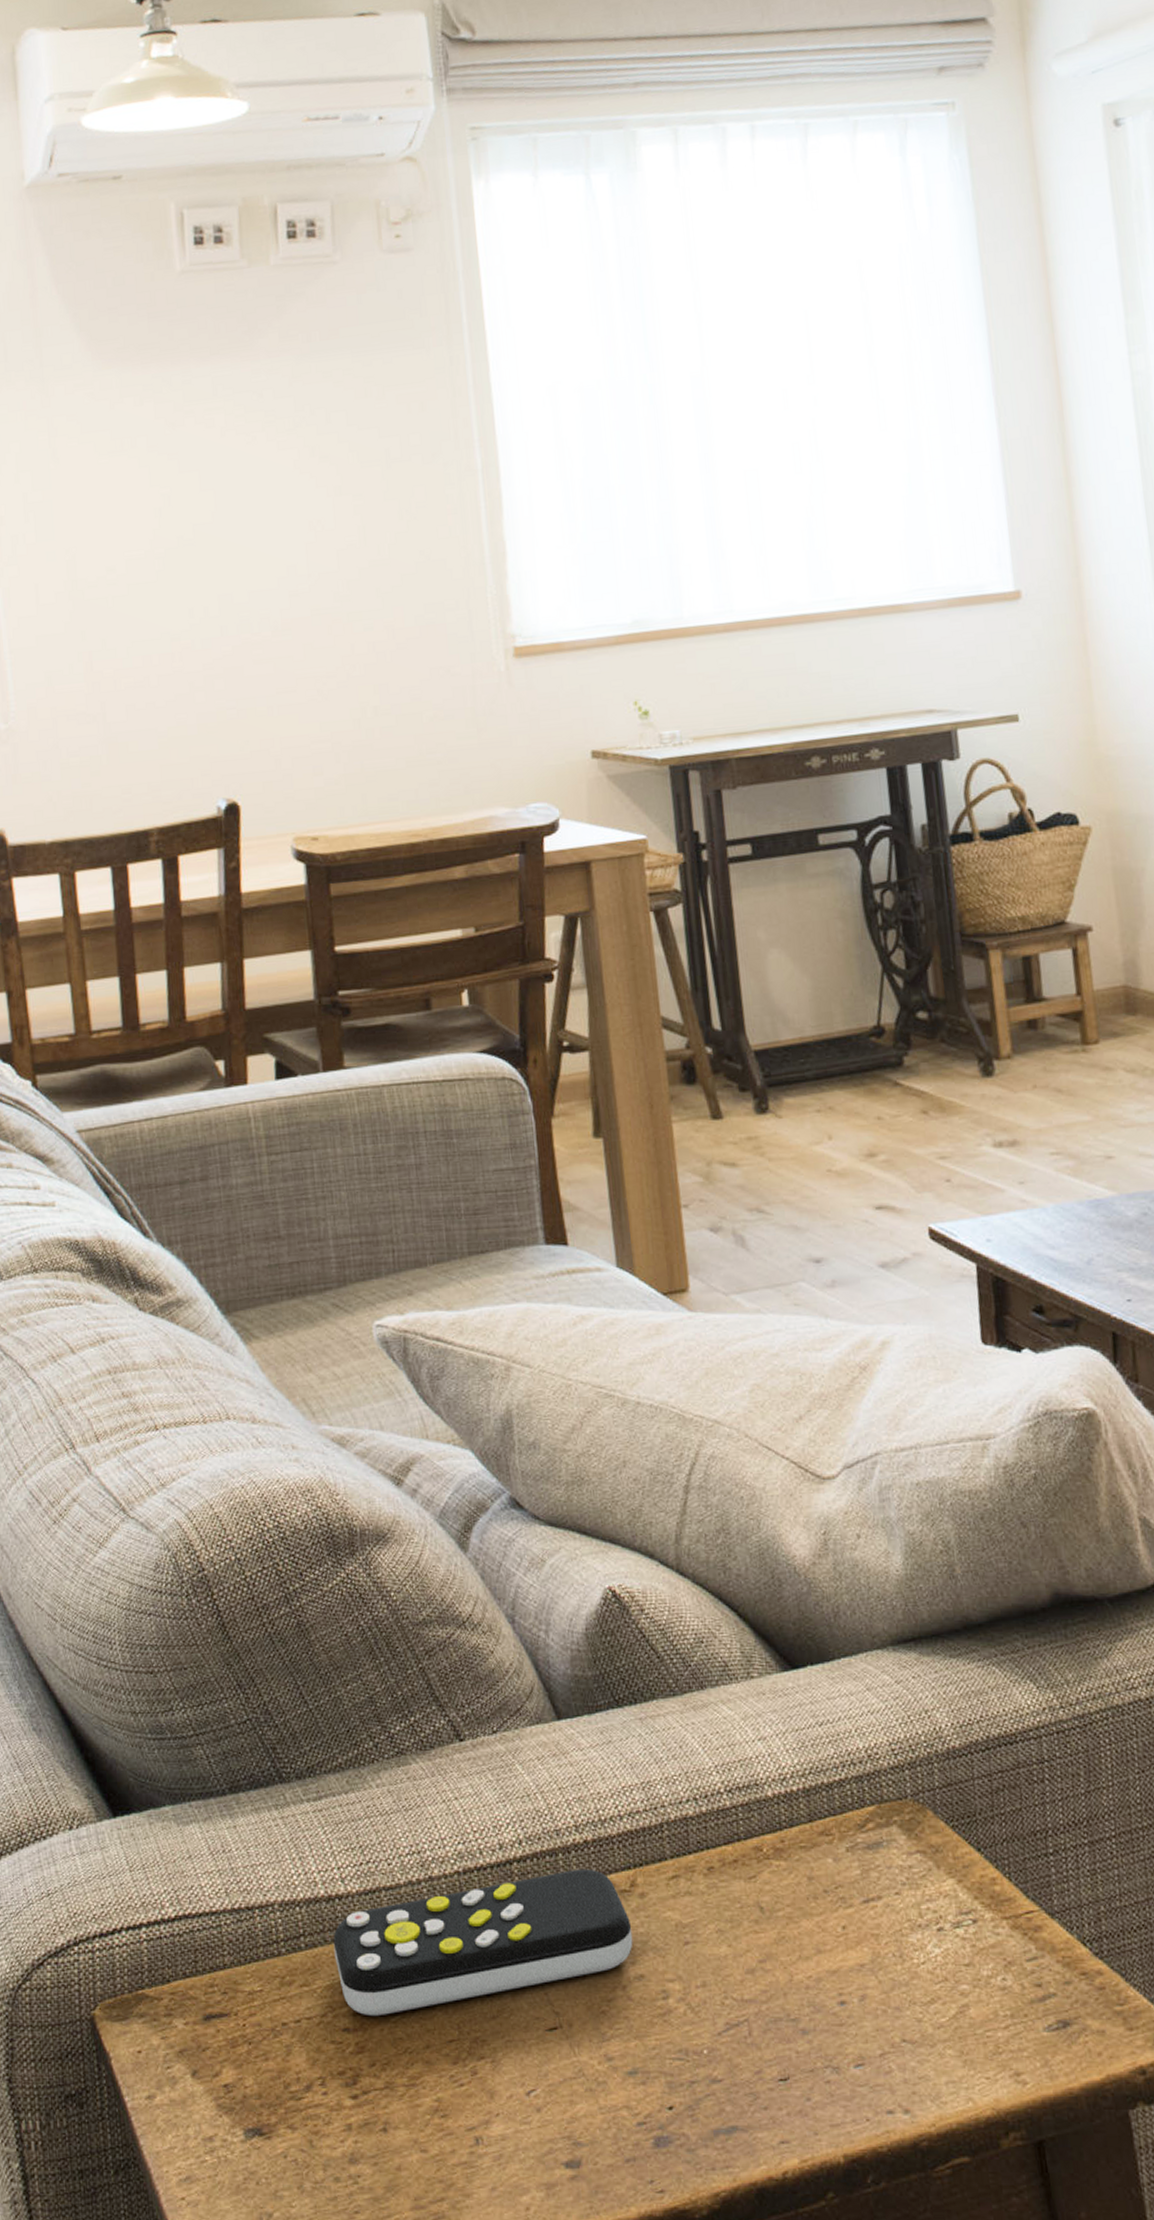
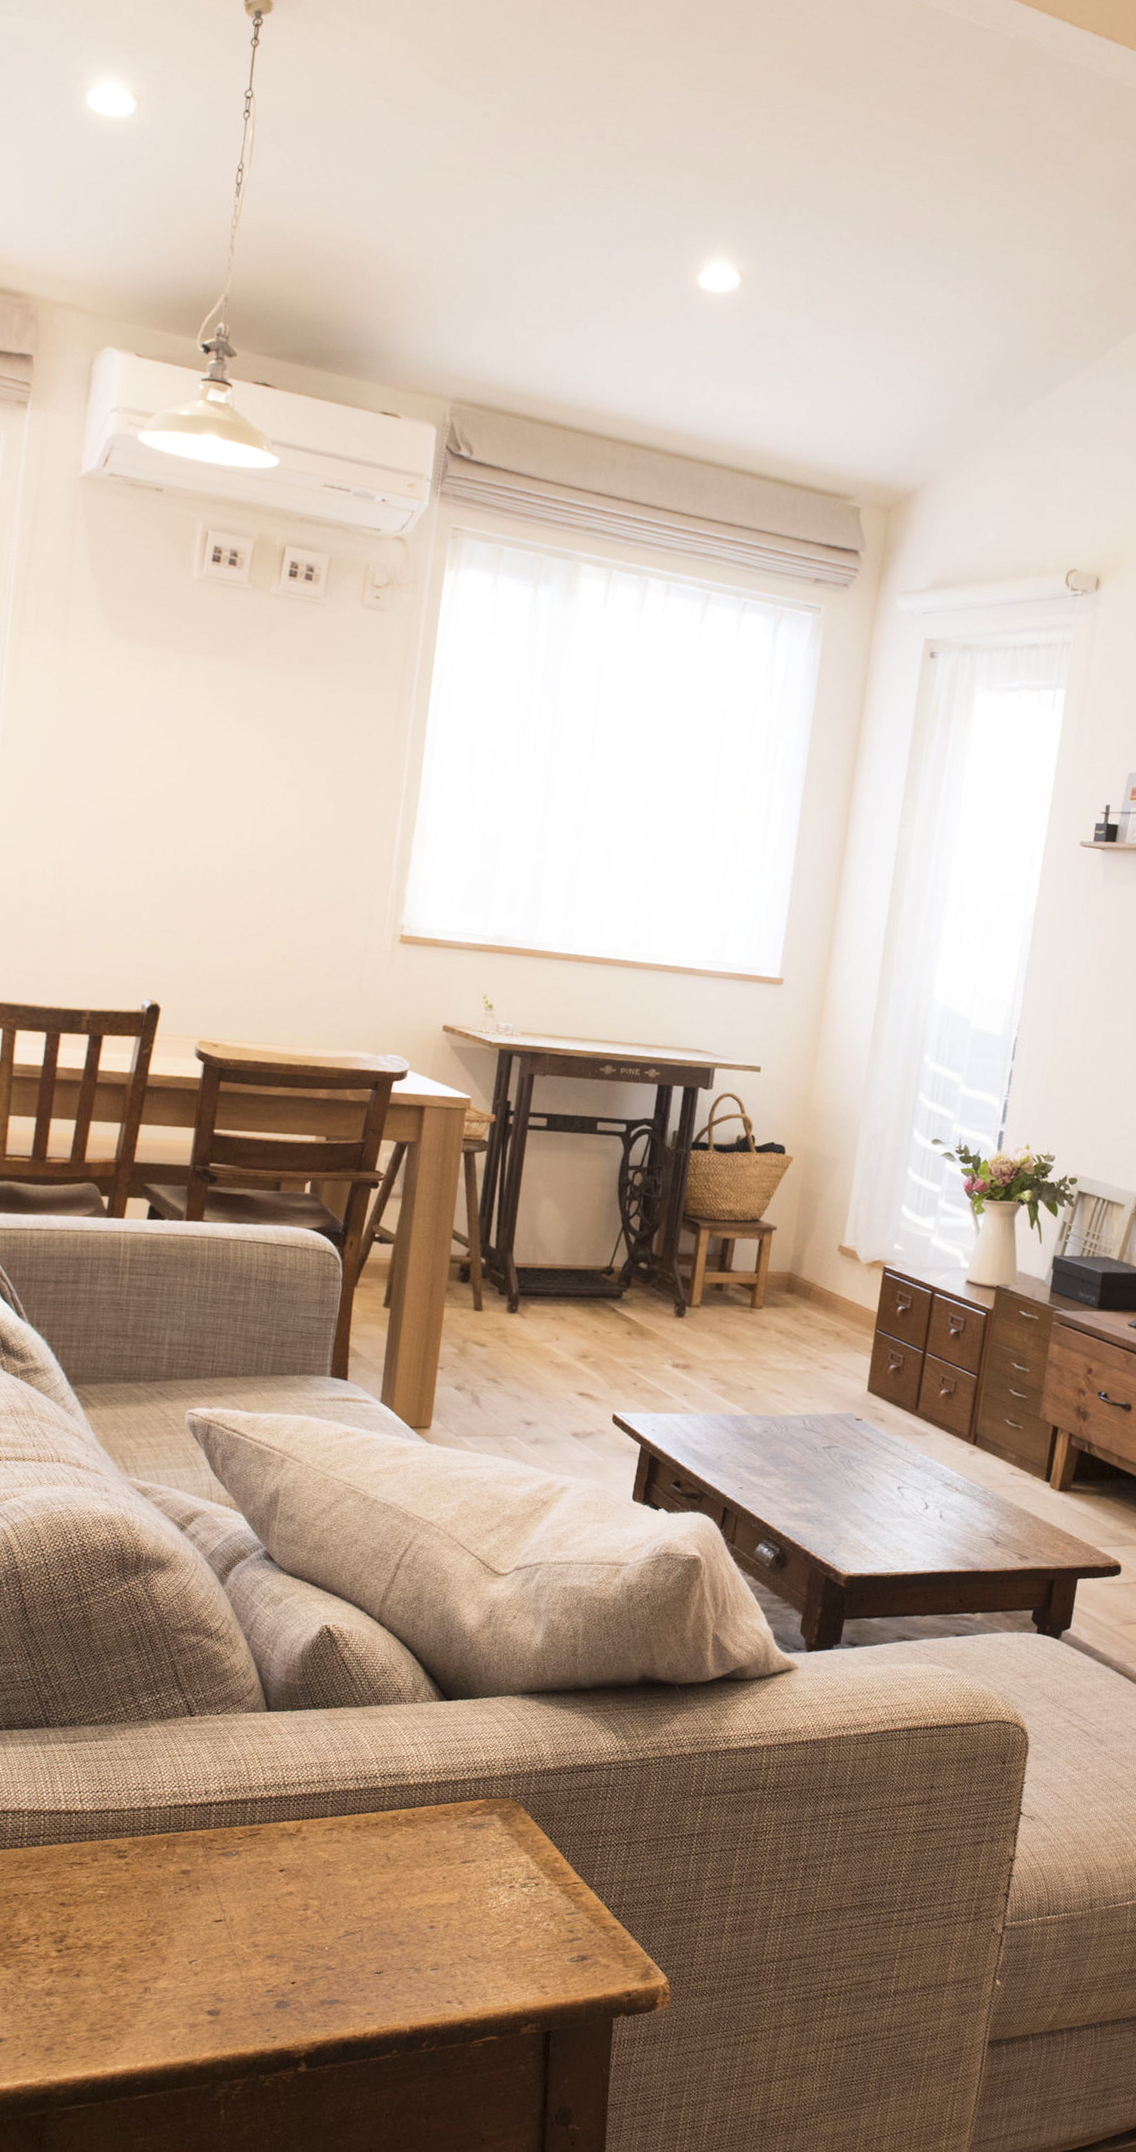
remote control: present [333,1868,633,2017] -> none [64,1815,292,1898]

